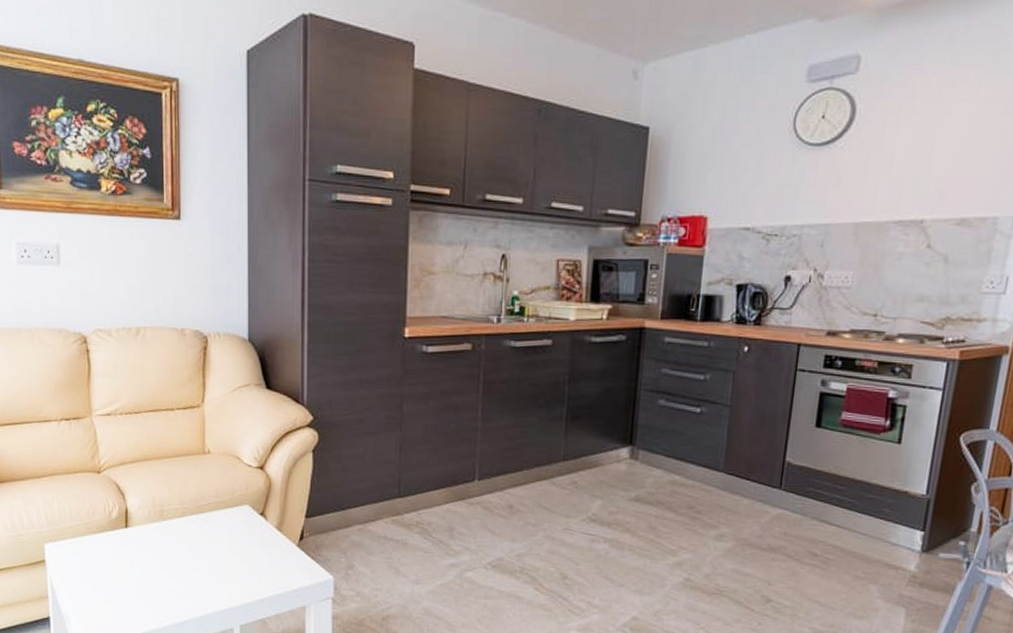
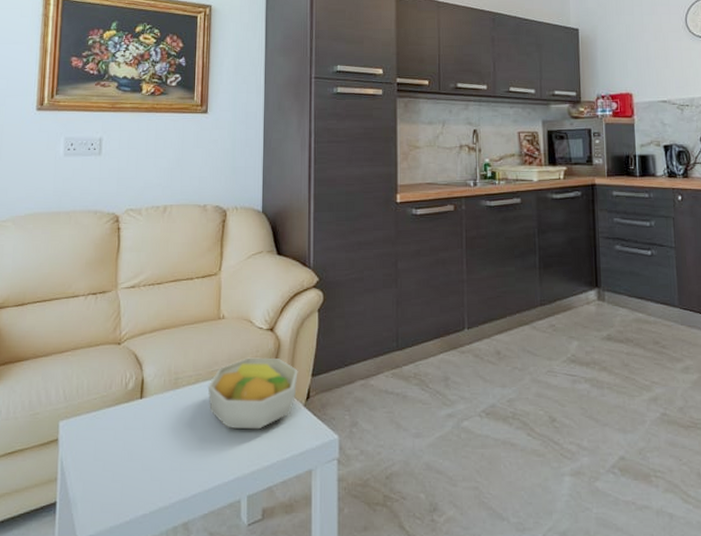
fruit bowl: none [195,494,291,565] -> present [207,357,298,430]

